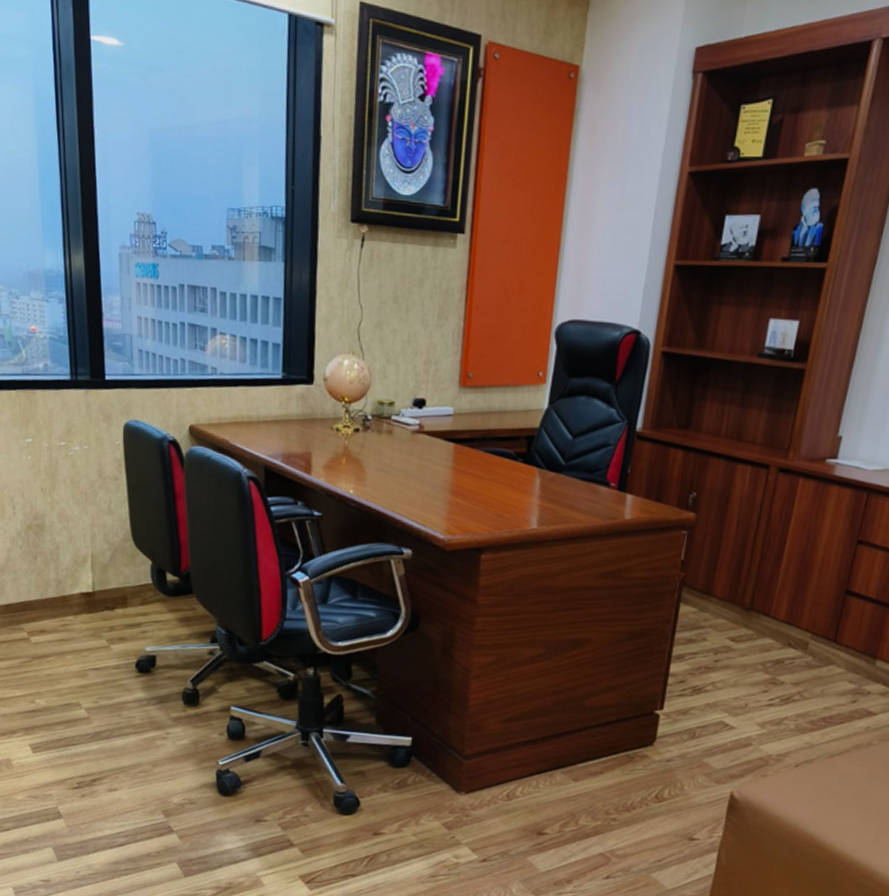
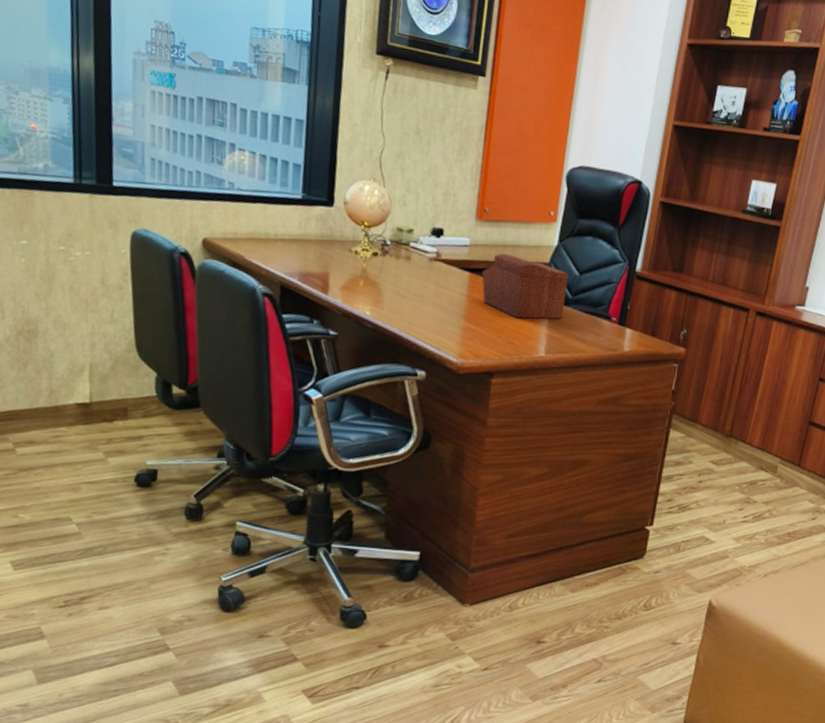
sewing box: none [467,421,561,490] -> present [482,253,568,319]

